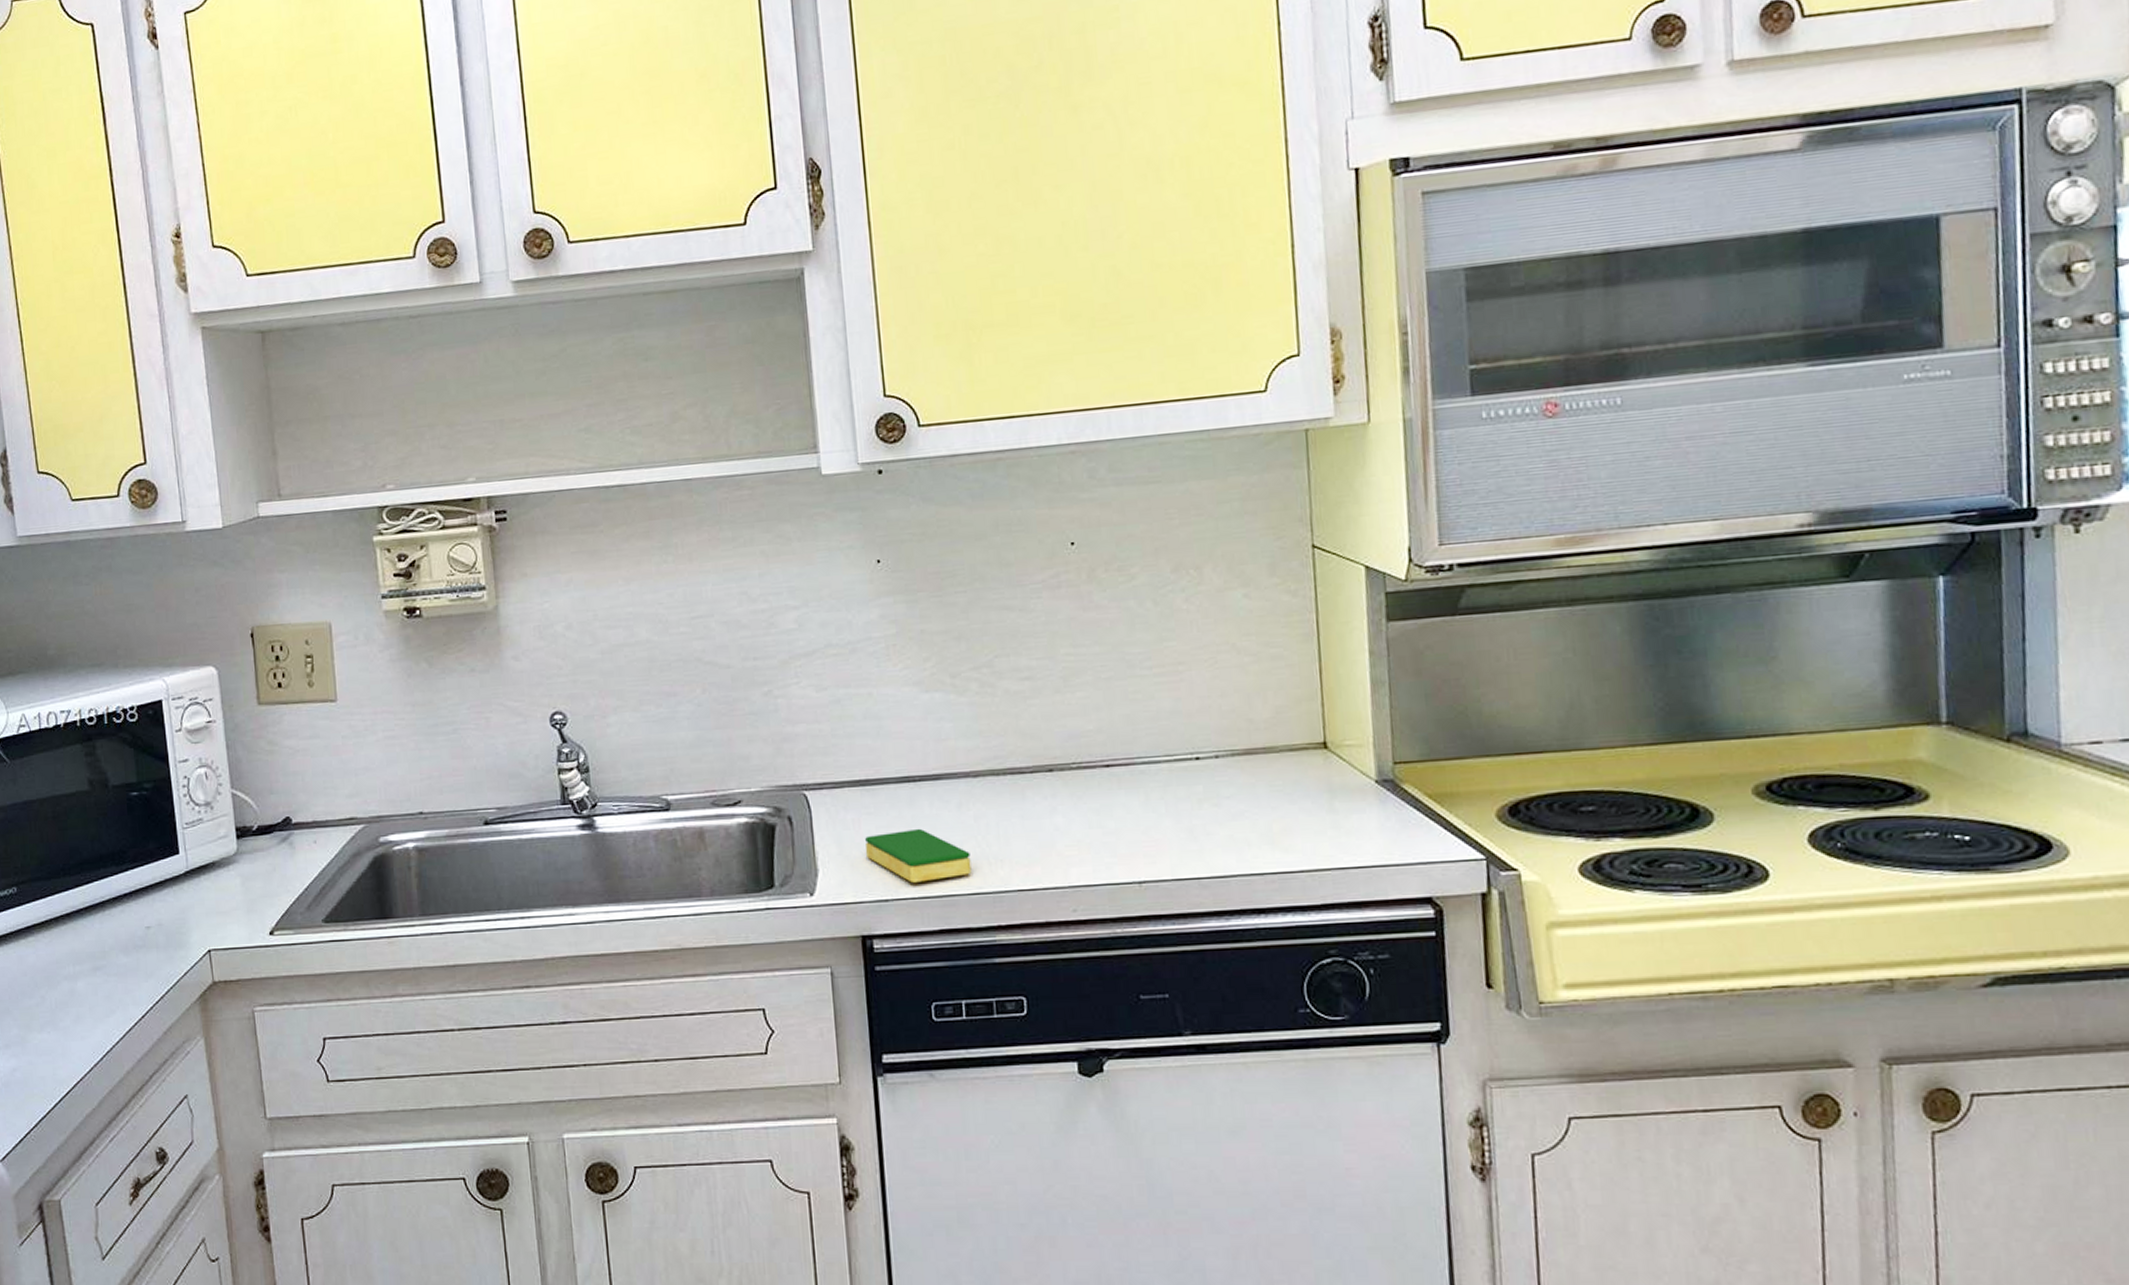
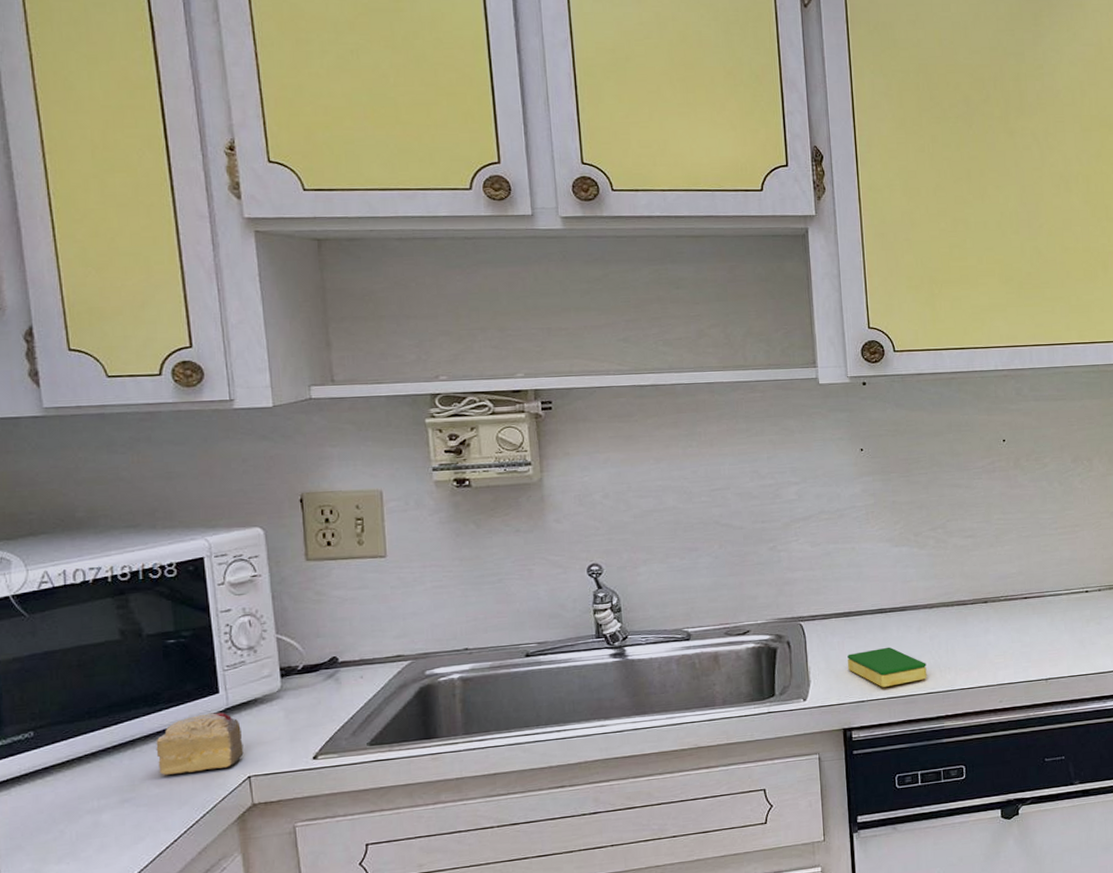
cake slice: none [123,875,204,943] -> present [156,712,244,775]

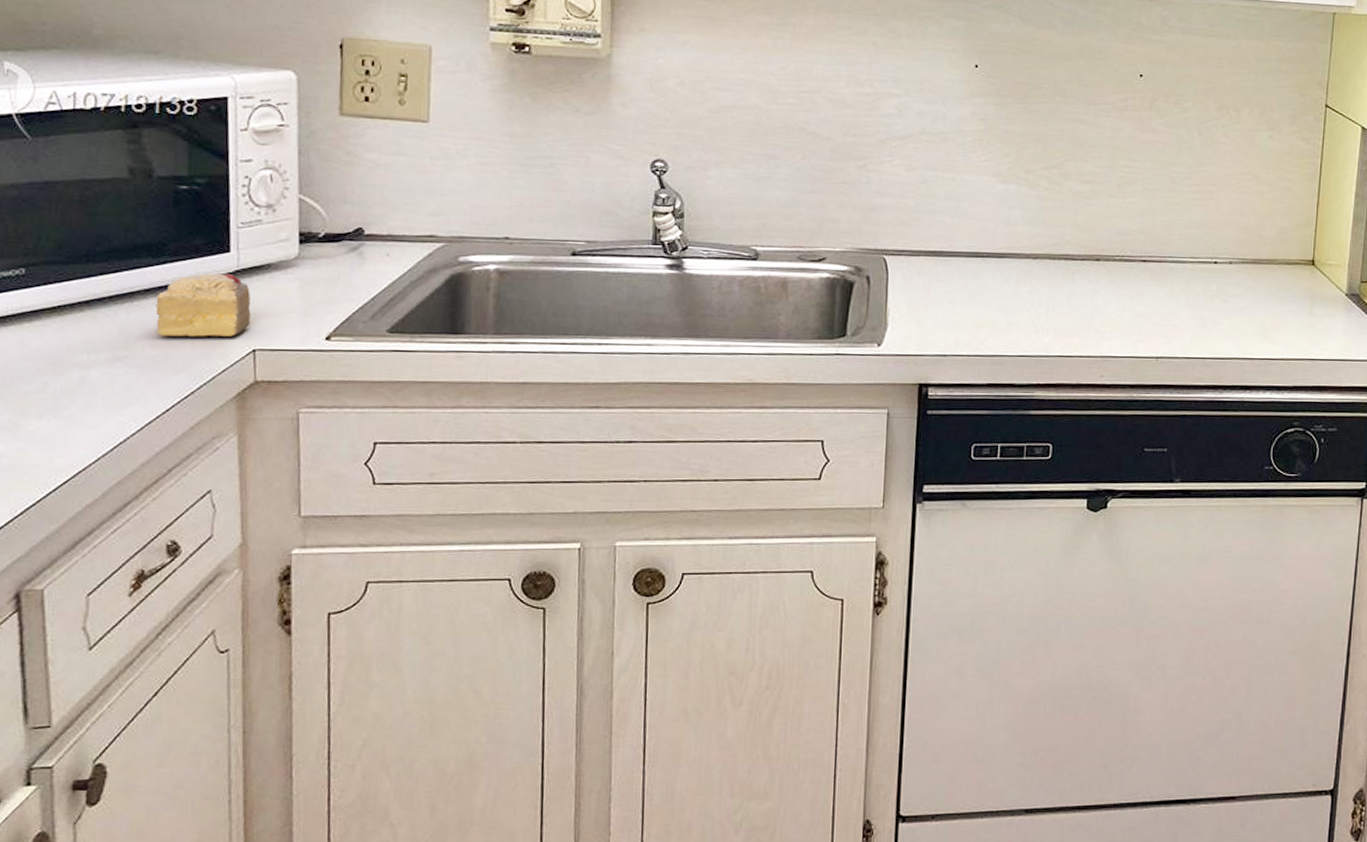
dish sponge: present [847,647,927,687] -> none [932,297,1022,343]

